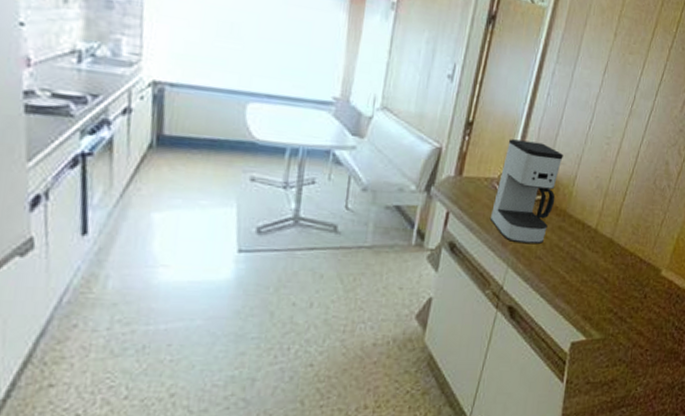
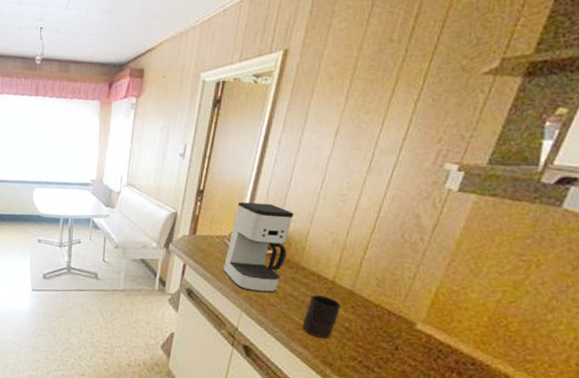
cup: none [566,245,601,292] -> present [302,295,341,339]

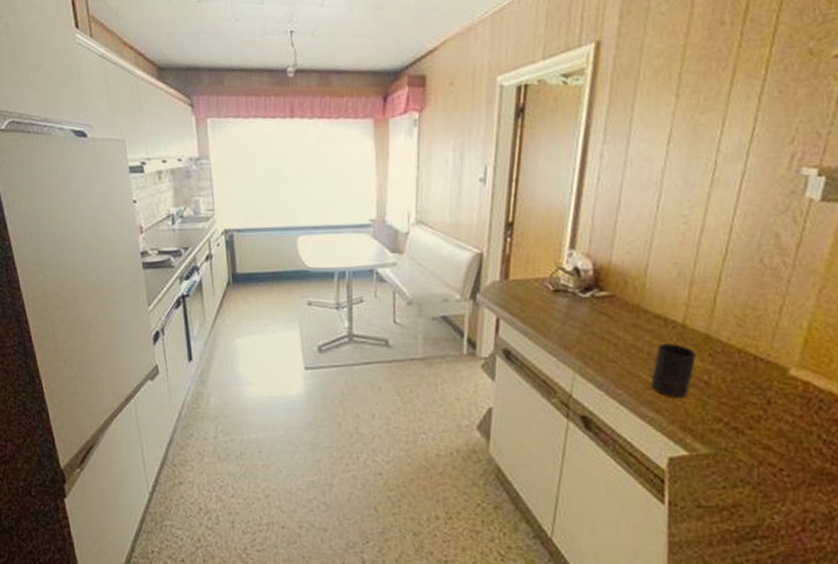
coffee maker: present [223,202,294,293] -> none [547,233,627,346]

